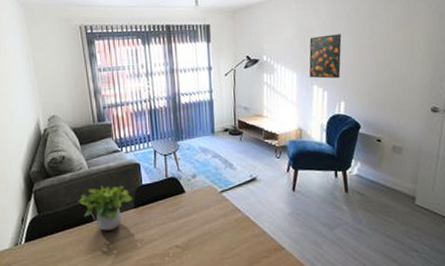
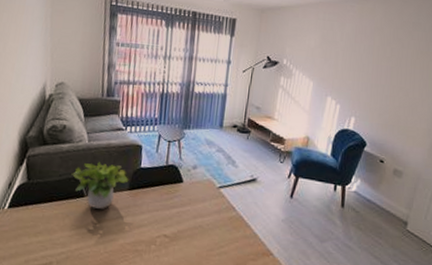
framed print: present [309,34,342,79] -> none [325,49,362,95]

